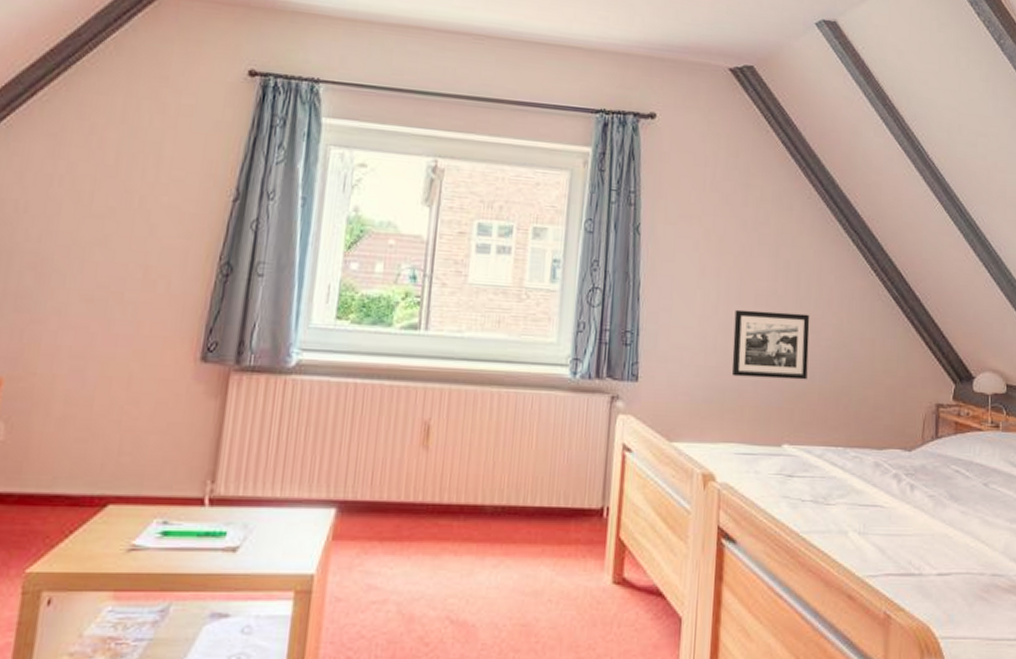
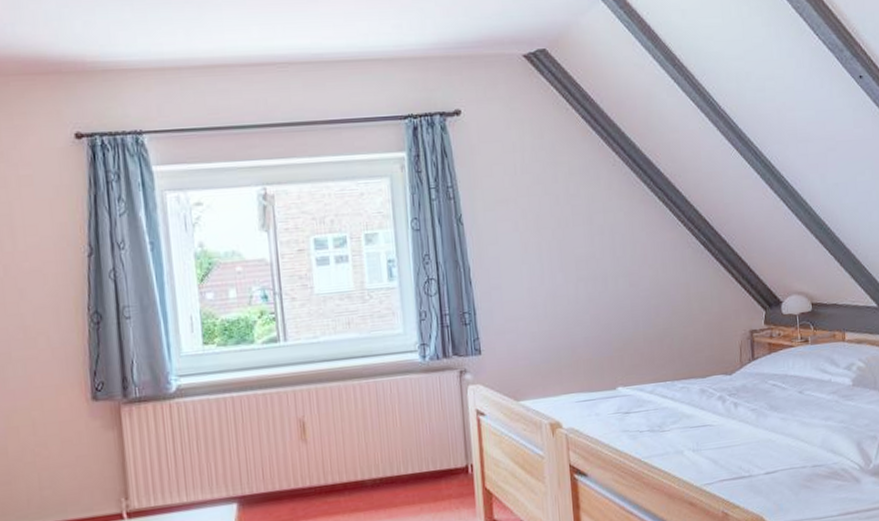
picture frame: present [731,309,810,380] -> none [559,270,632,336]

